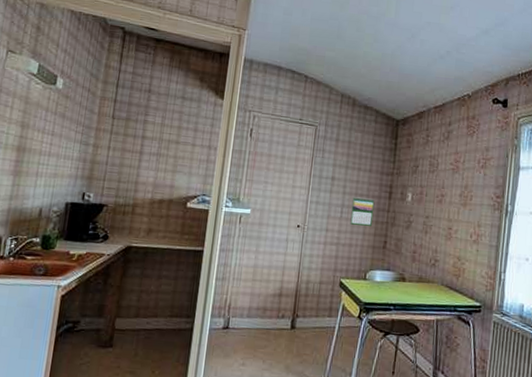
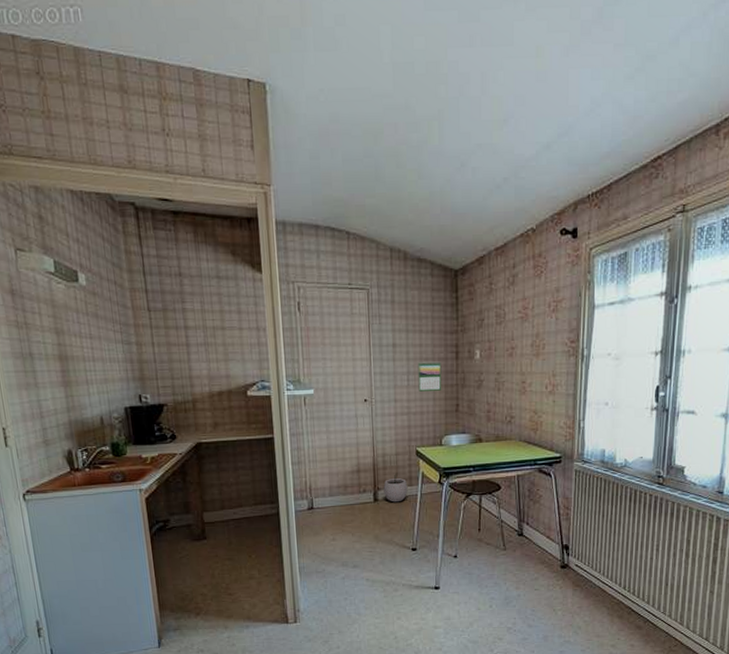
plant pot: none [302,301,327,333] -> present [383,473,408,503]

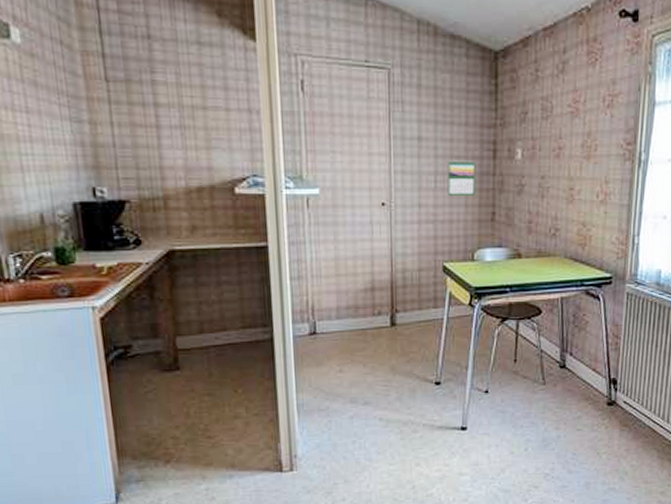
plant pot: present [383,473,408,503] -> none [403,292,432,328]

